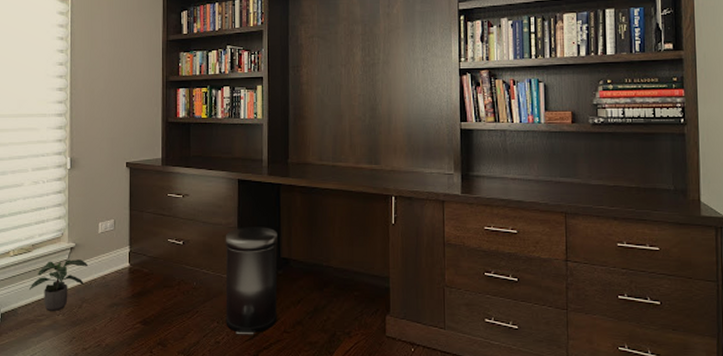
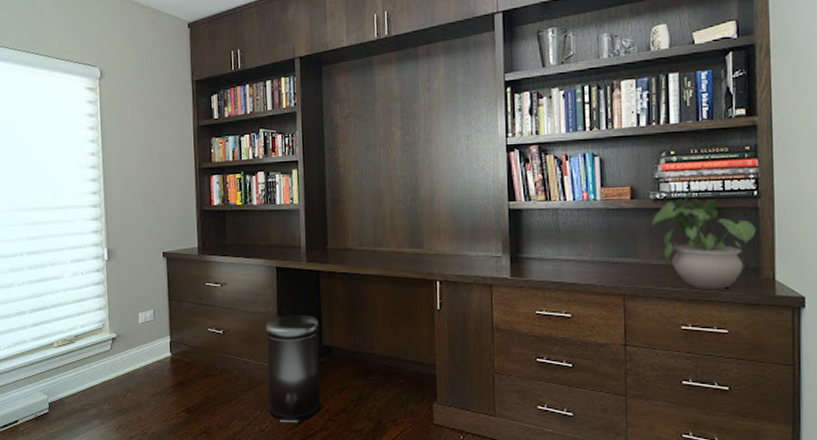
potted plant: present [30,260,89,311] -> none [75,350,131,400]
potted plant: none [589,116,684,210] -> present [650,190,757,290]

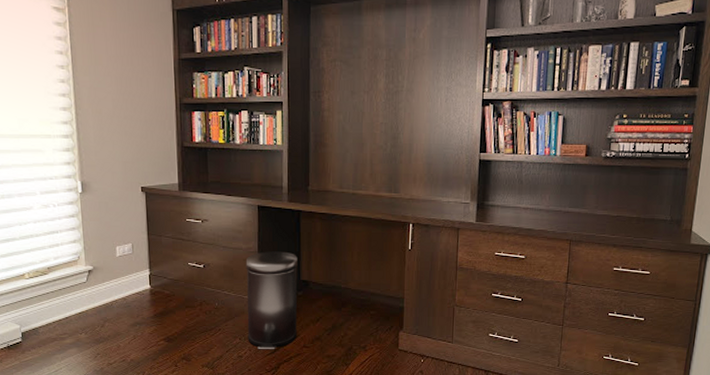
potted plant: present [650,190,757,290] -> none [600,151,684,238]

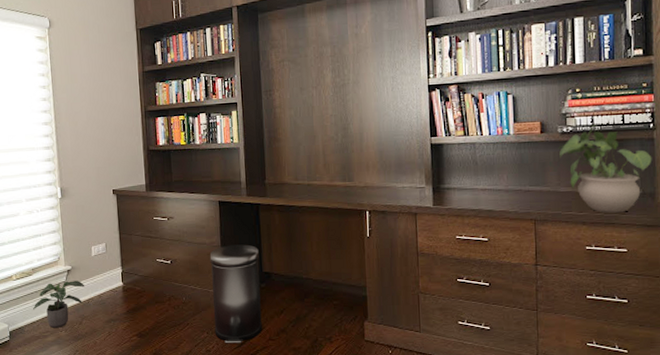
potted plant: none [49,282,109,330] -> present [33,281,85,328]
potted plant: none [600,151,684,238] -> present [558,124,652,214]

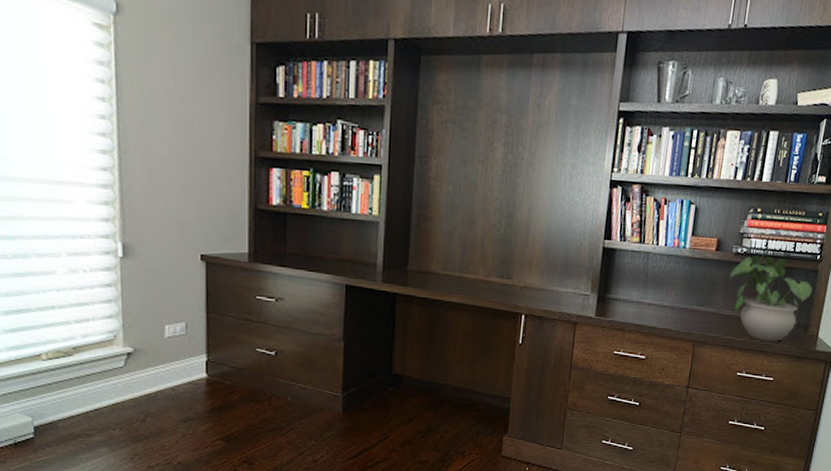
potted plant: present [33,281,85,328] -> none [72,367,153,425]
pedal bin: present [209,244,262,344] -> none [325,339,390,454]

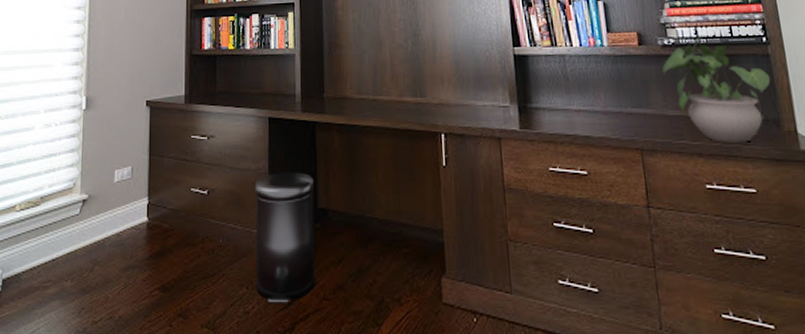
pedal bin: none [325,339,390,454] -> present [254,172,315,303]

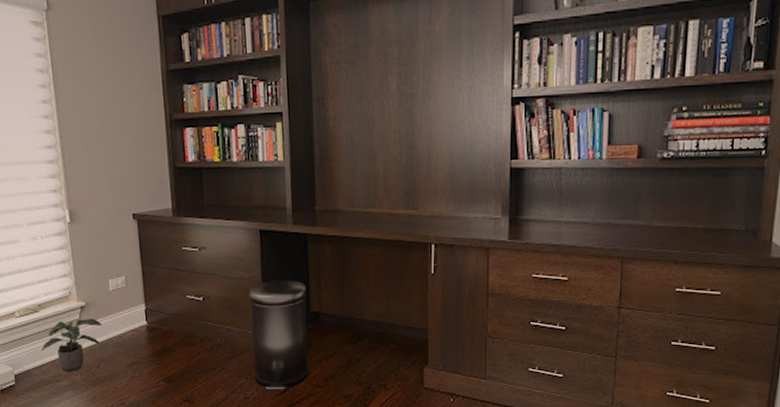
potted plant: none [35,214,102,276] -> present [41,319,103,371]
potted plant: present [660,36,771,144] -> none [656,149,760,253]

